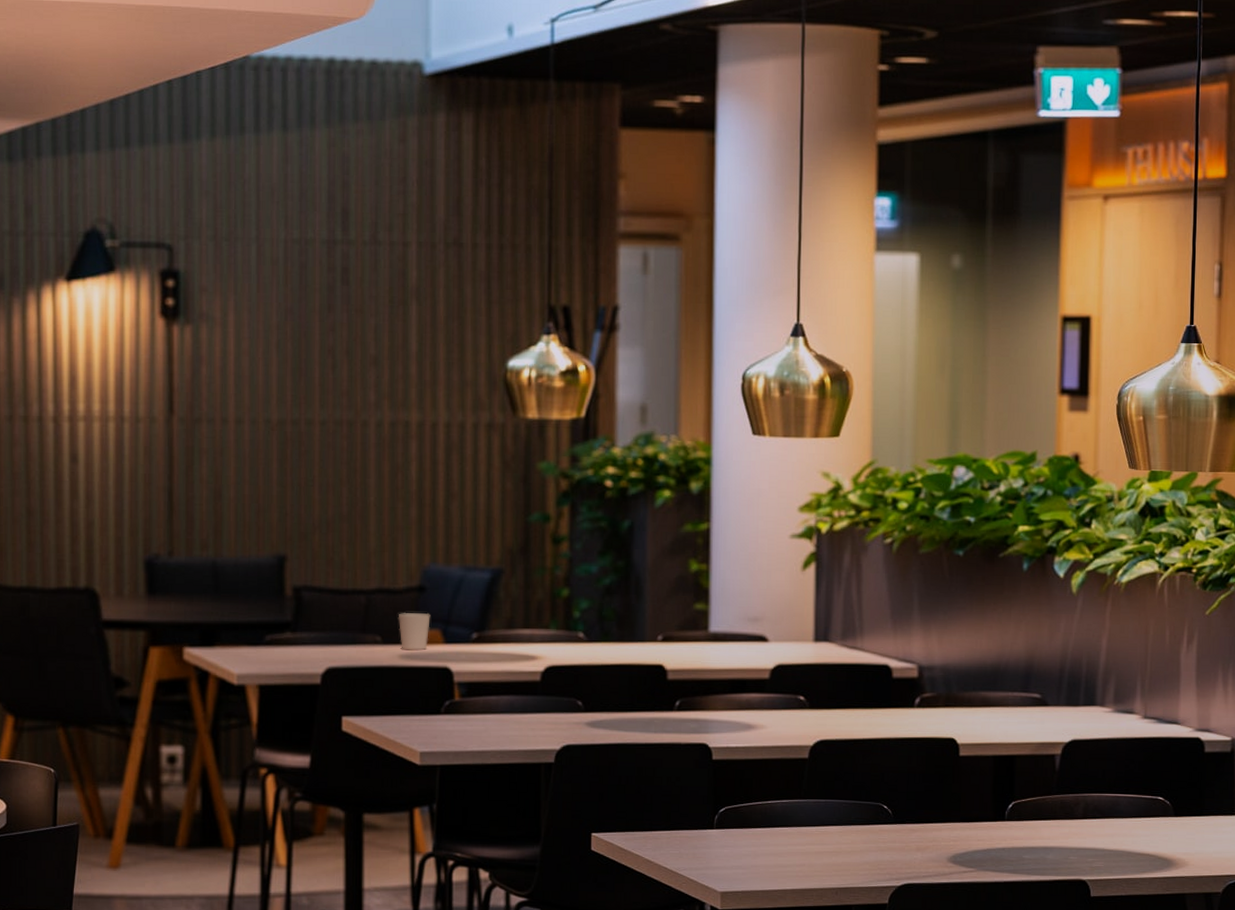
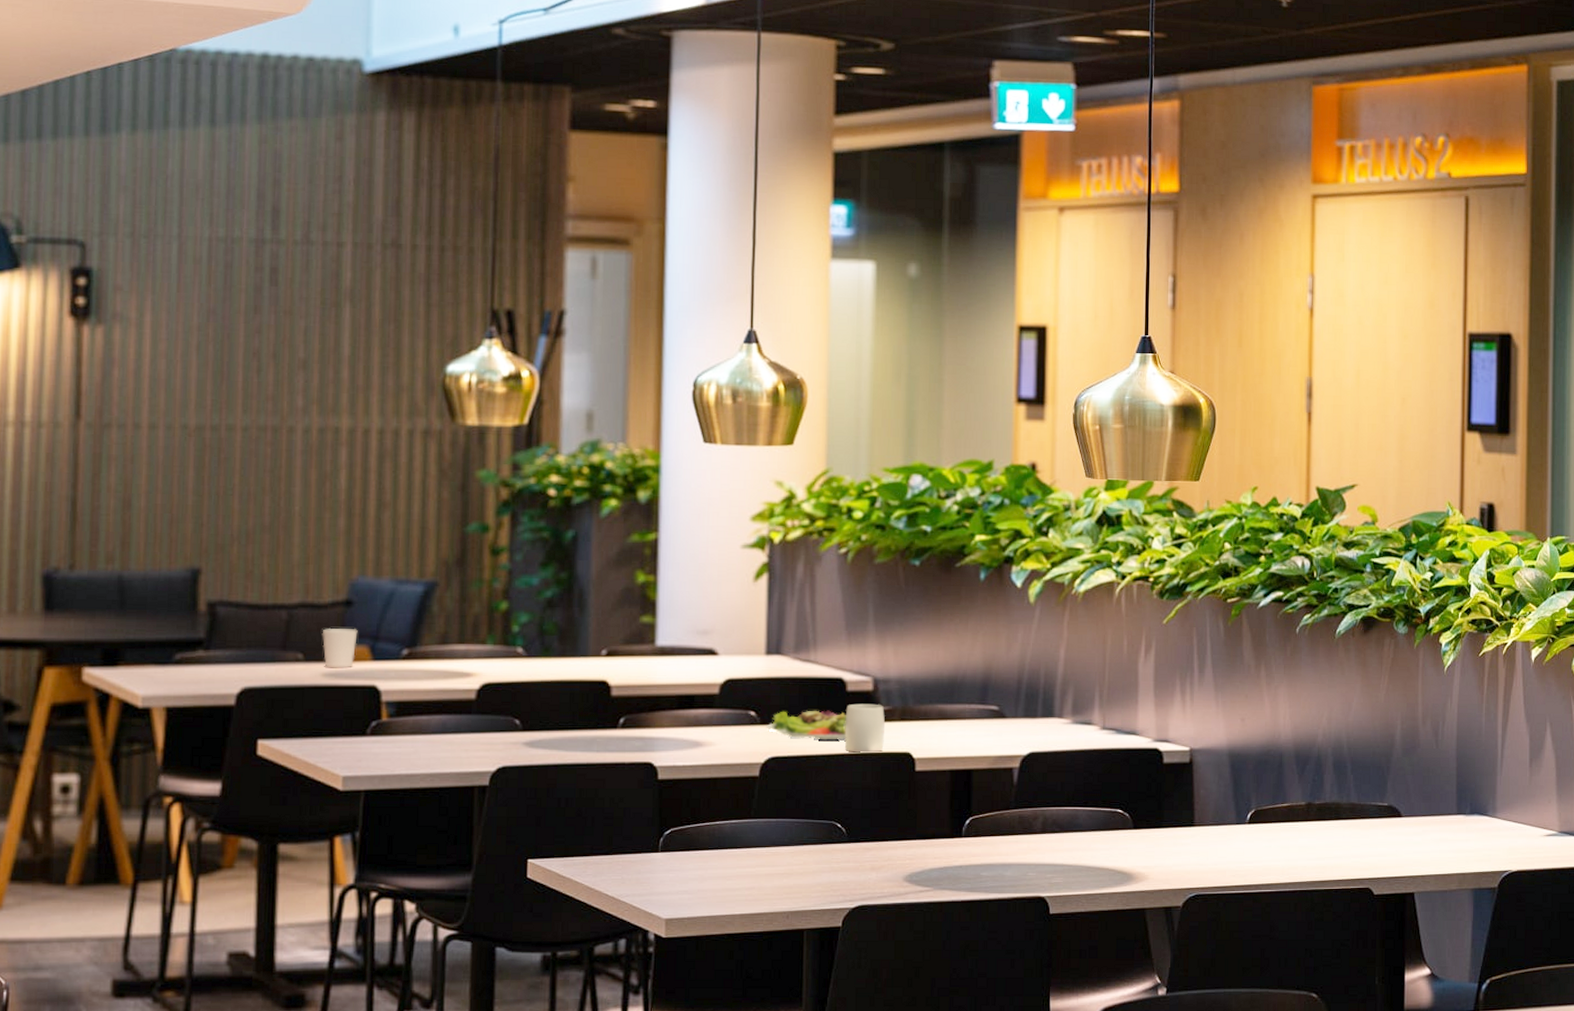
salad plate: none [815,695,892,725] -> present [766,710,846,741]
mug: none [890,690,930,738] -> present [844,703,885,753]

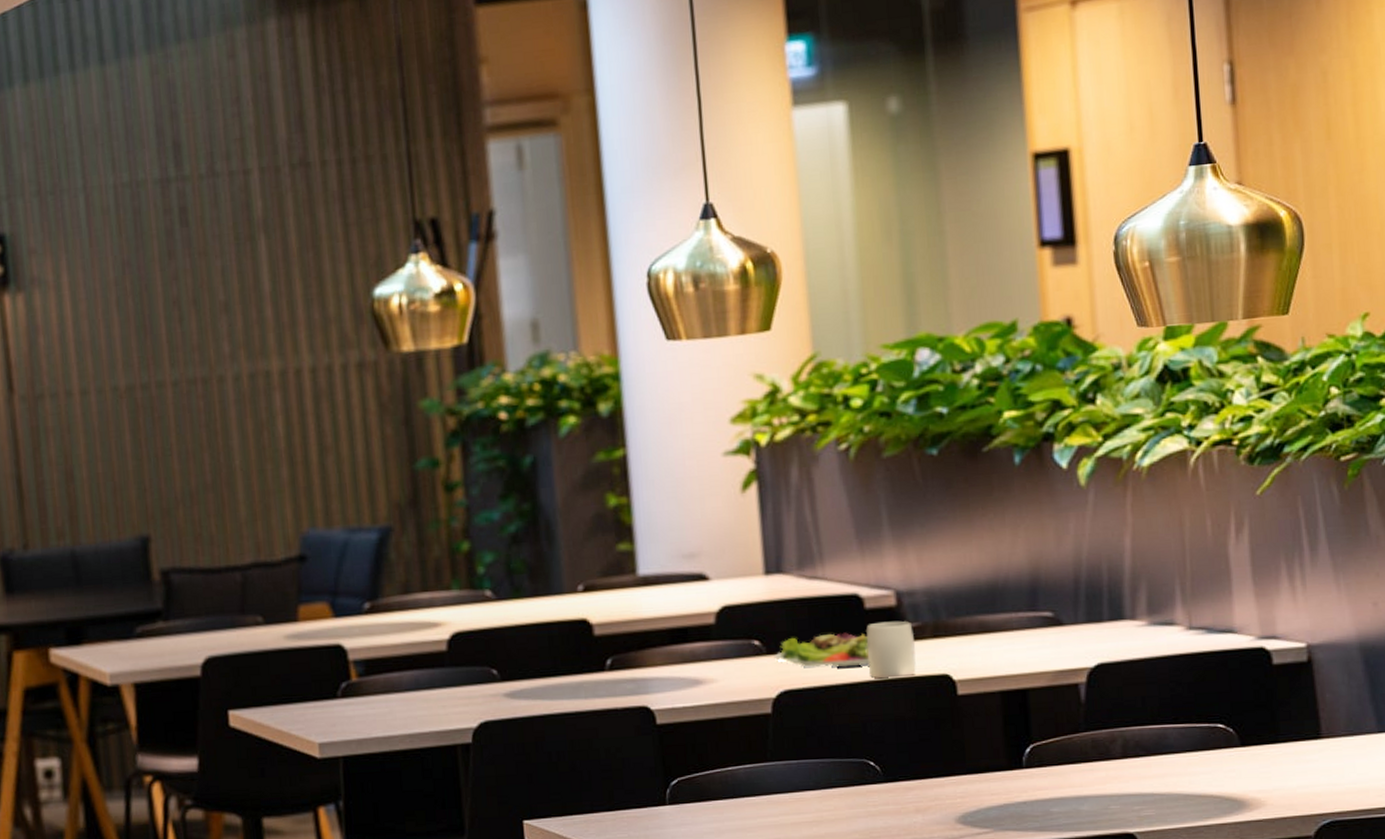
dixie cup: present [322,629,358,668] -> none [279,585,316,629]

